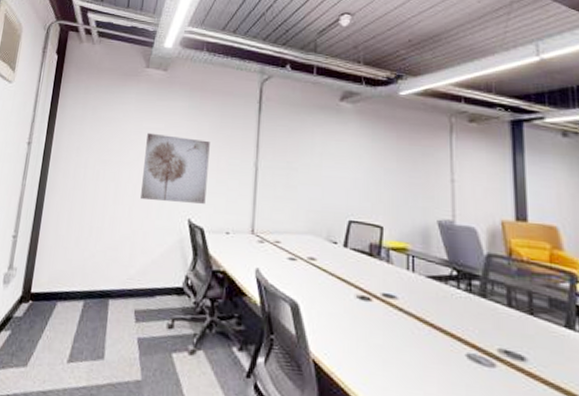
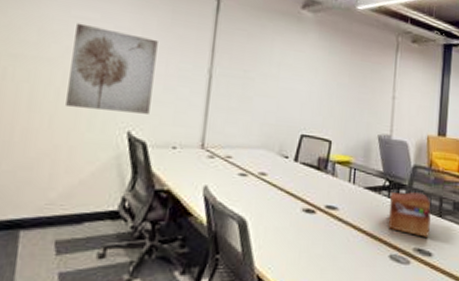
sewing box: none [458,283,519,338] -> present [387,192,431,238]

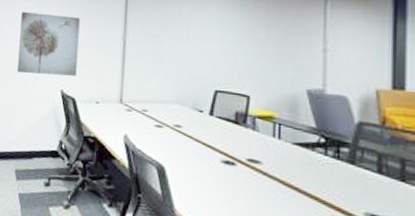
sewing box: present [387,192,431,238] -> none [325,150,388,203]

